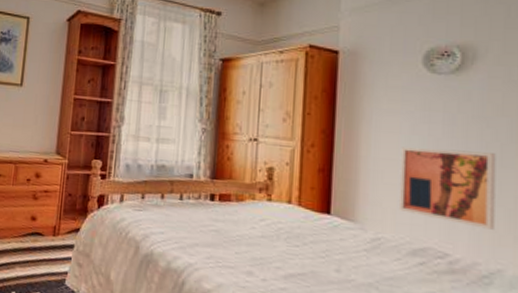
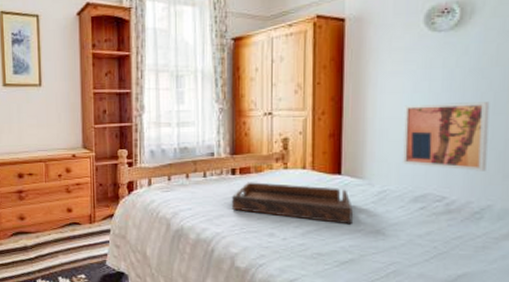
serving tray: none [208,210,342,273] -> present [232,182,353,225]

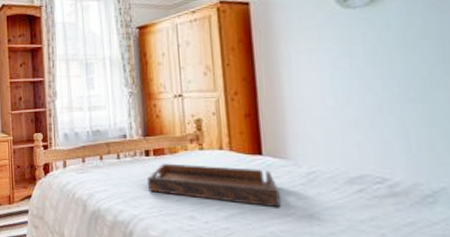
wall art: present [402,102,490,171] -> none [324,76,432,150]

